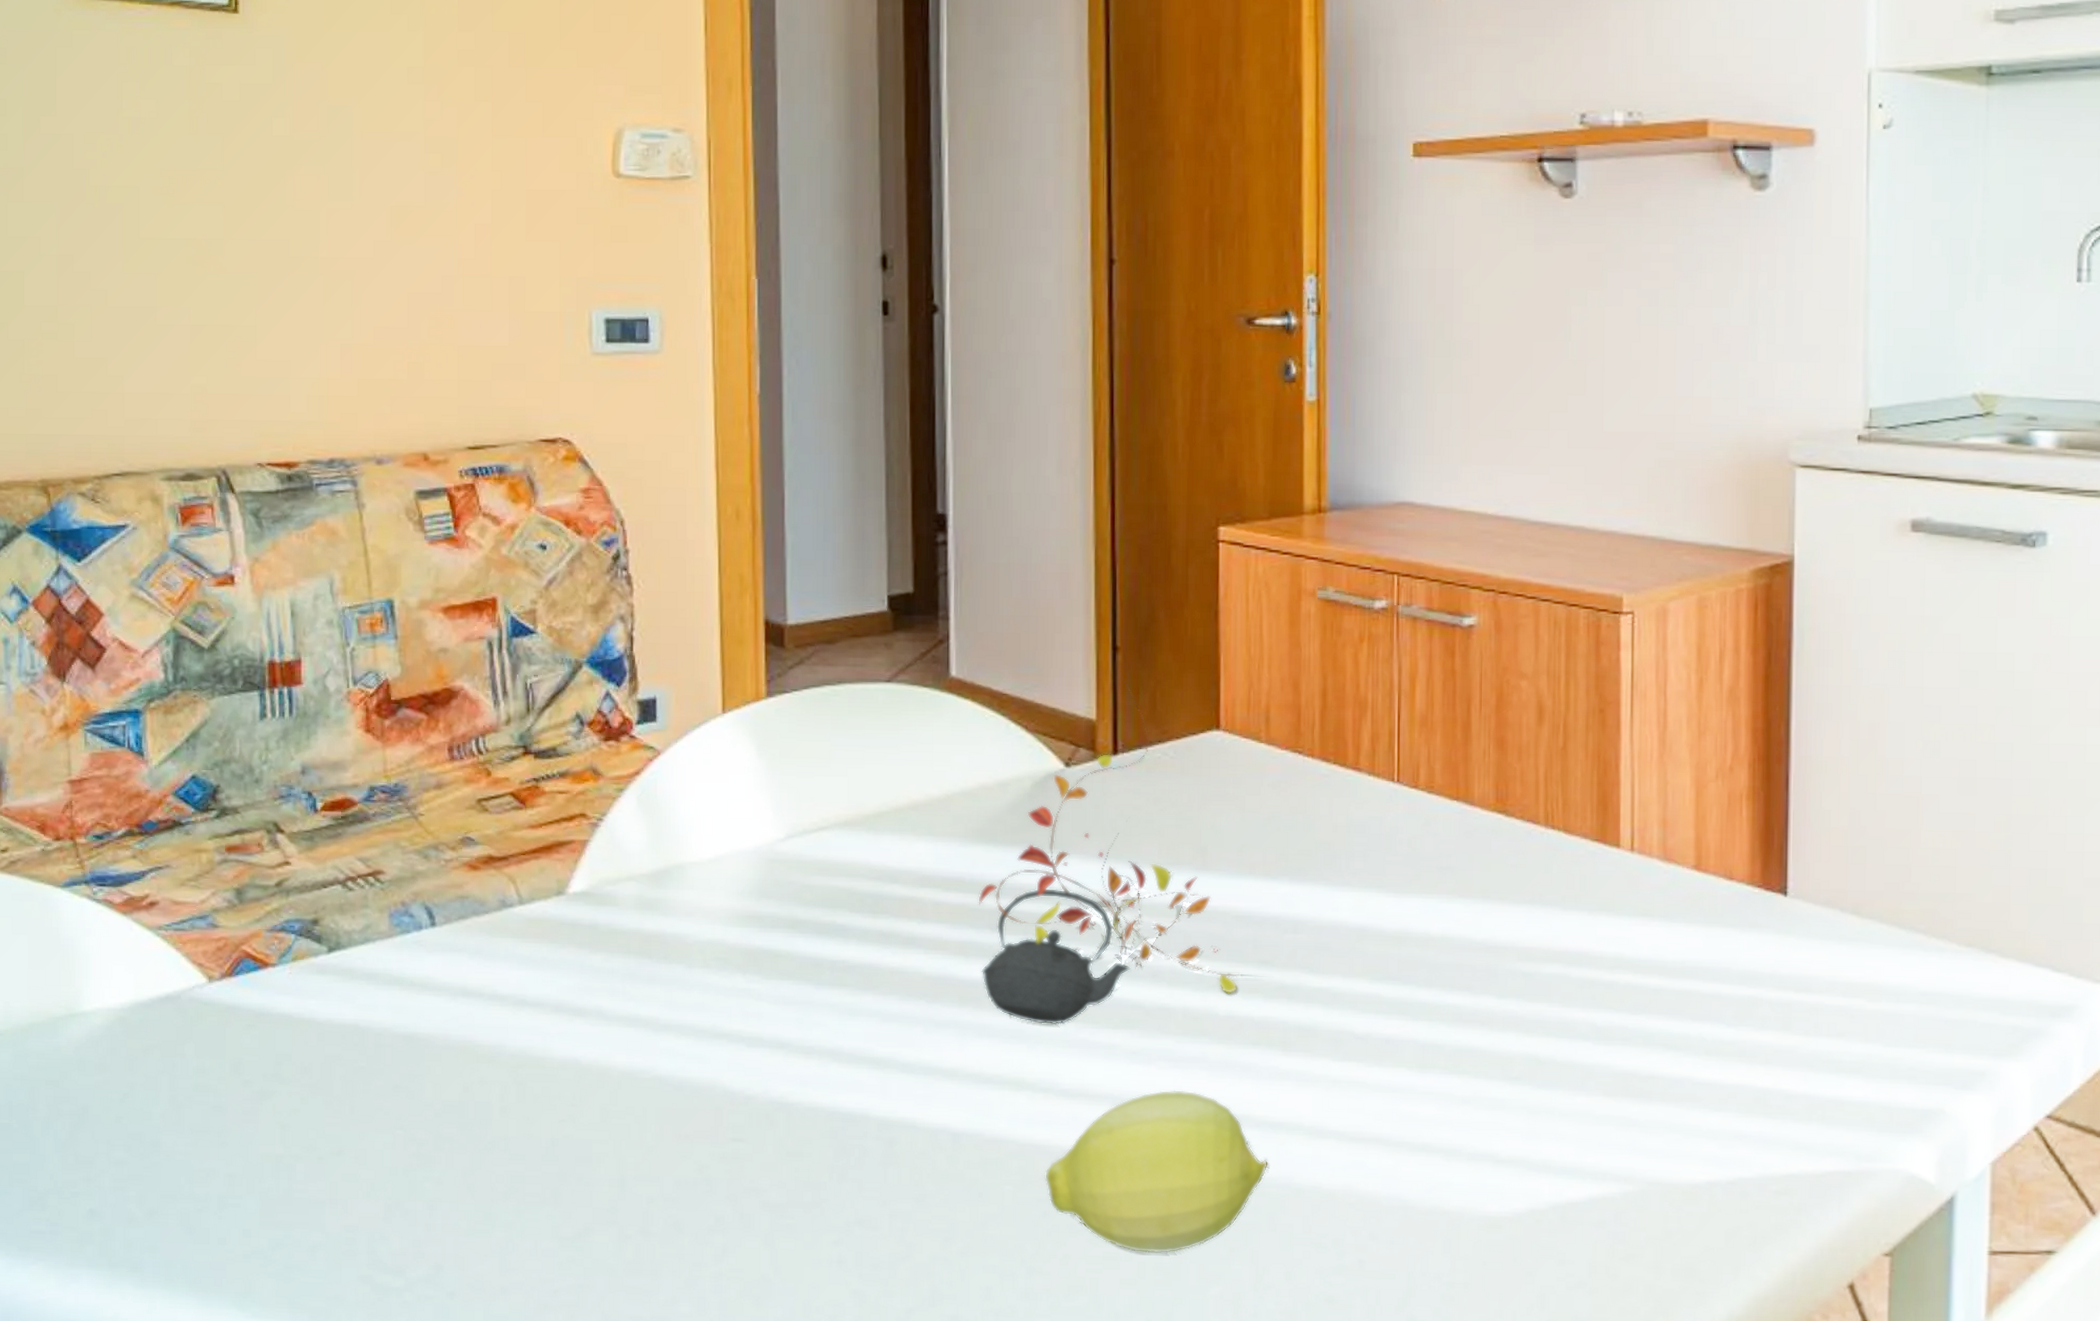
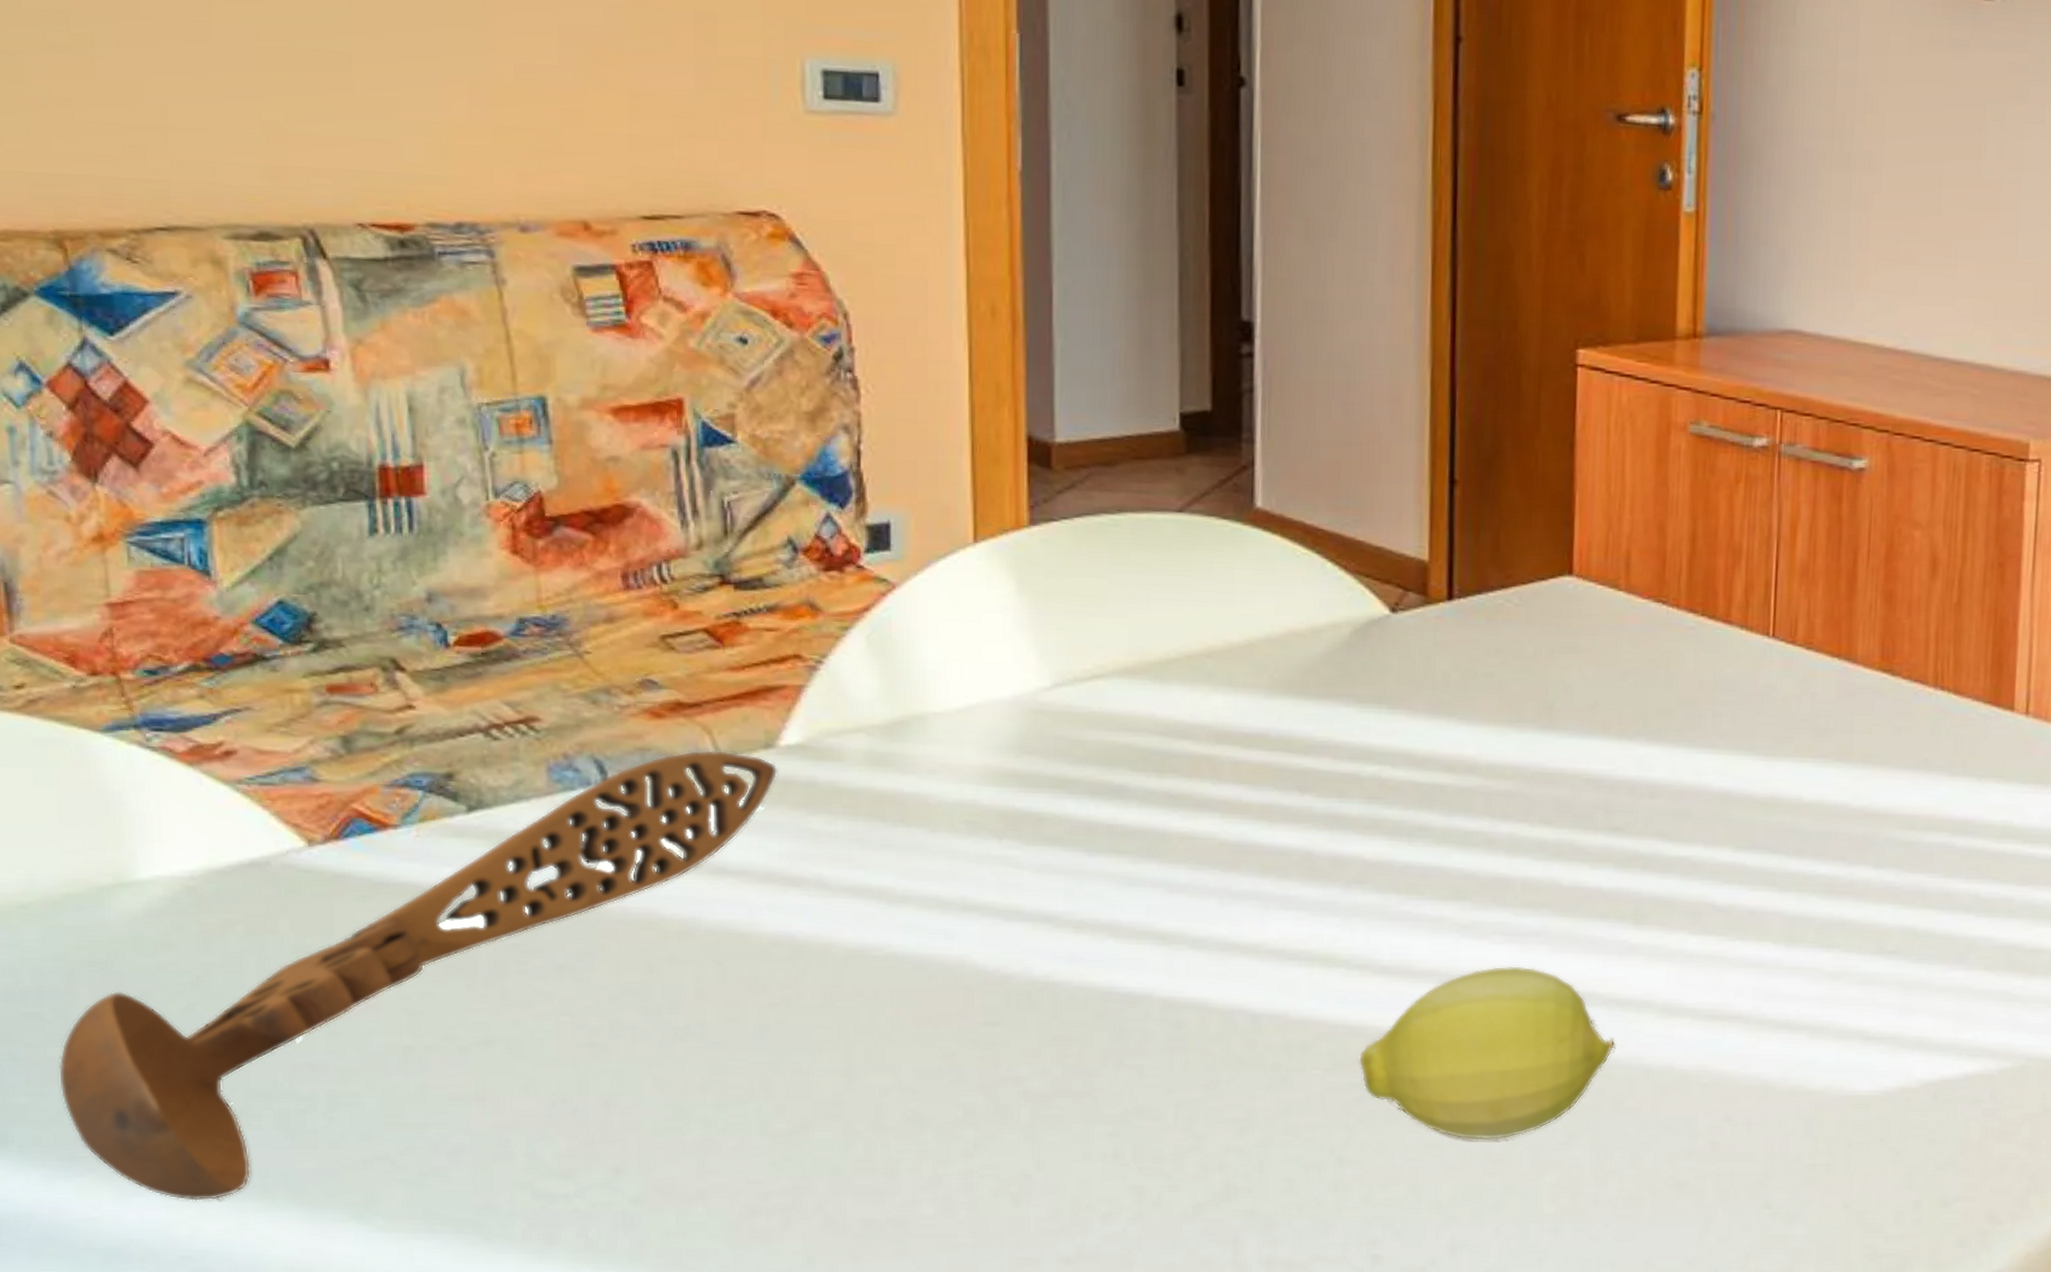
wooden spoon: none [21,897,567,1288] -> present [58,750,778,1201]
teapot: present [978,677,1257,1025] -> none [1285,513,1608,897]

